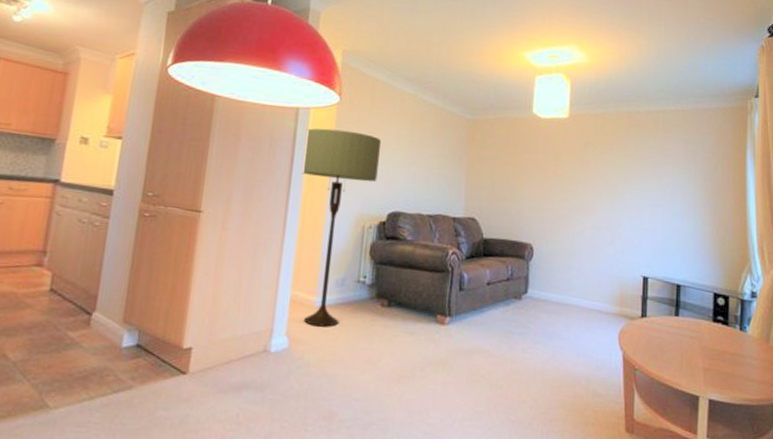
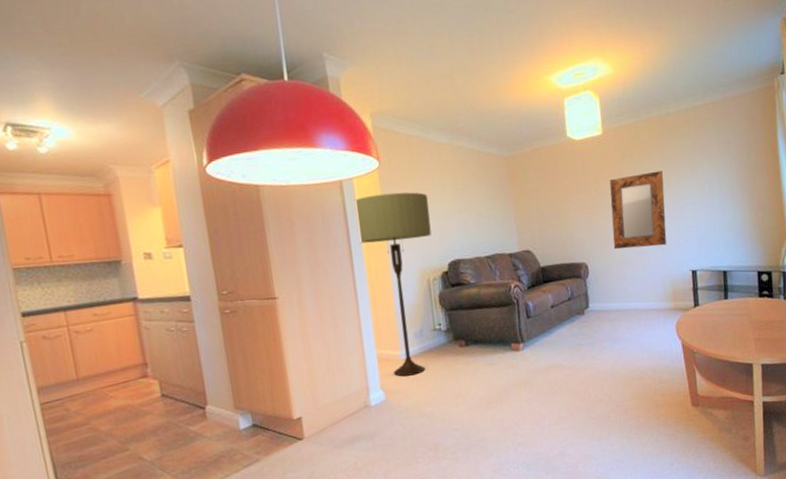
home mirror: none [563,163,626,244] -> present [609,170,667,250]

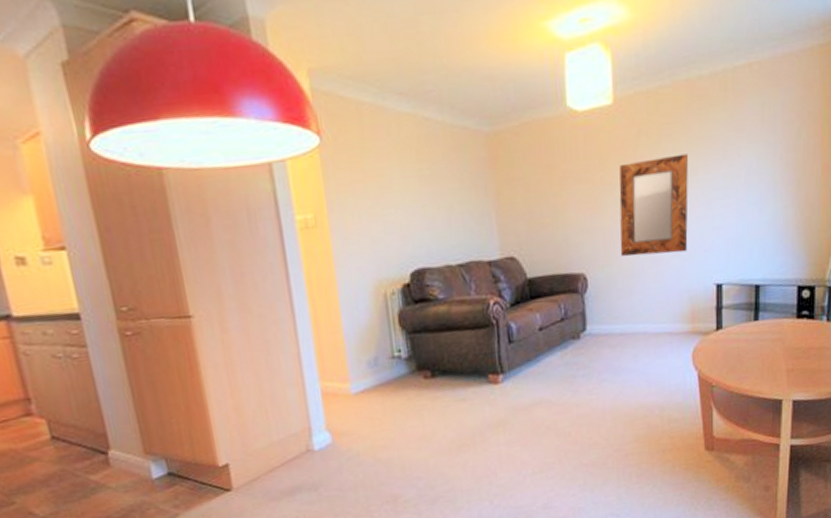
floor lamp: present [354,192,432,377] -> none [287,179,389,415]

